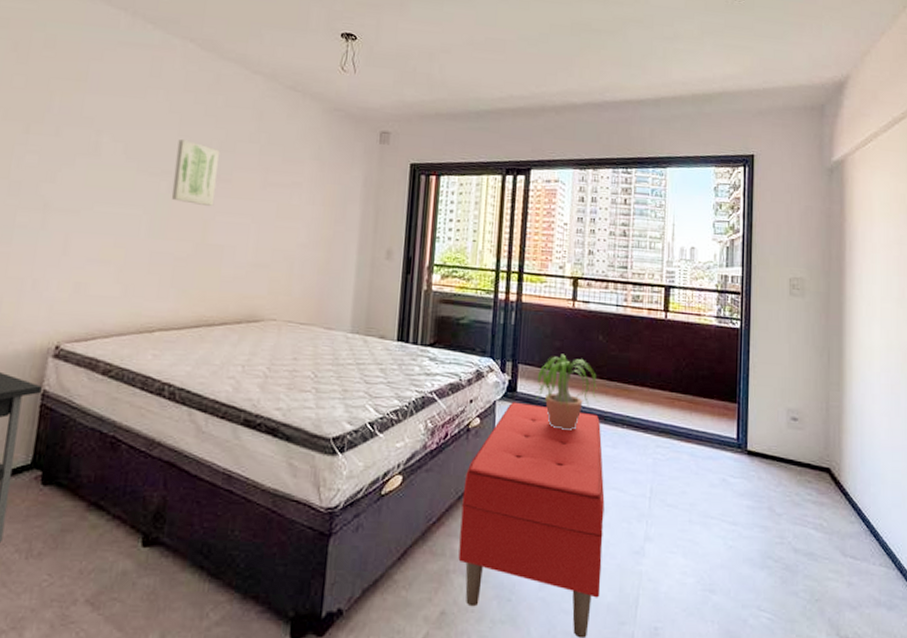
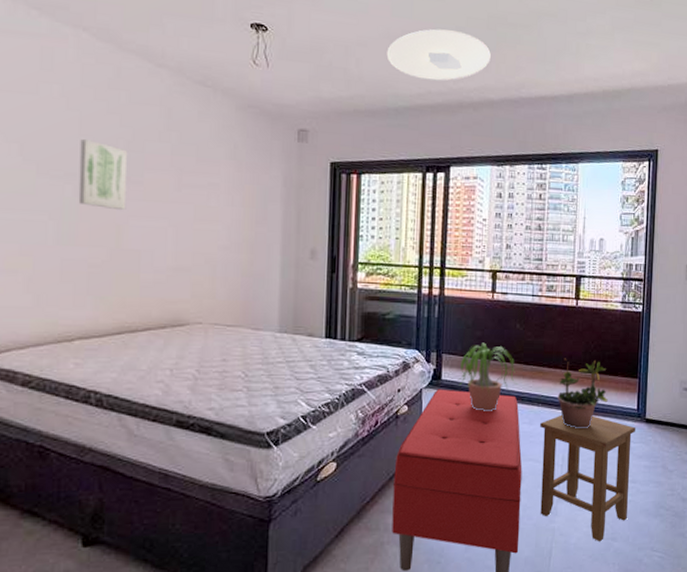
ceiling light: none [469,35,574,86] -> present [386,28,491,81]
stool: none [625,439,735,594] -> present [540,414,635,542]
potted plant: none [644,375,703,458] -> present [557,358,608,429]

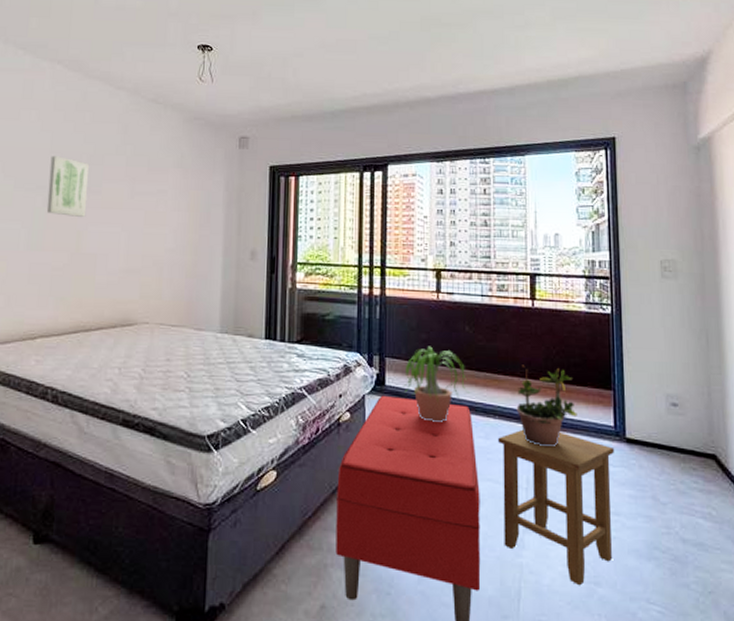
ceiling light: present [386,28,491,81] -> none [322,35,425,83]

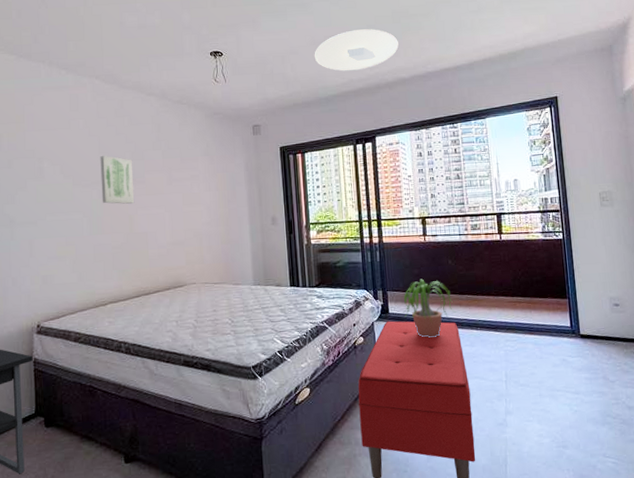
ceiling light: none [322,35,425,83] -> present [314,29,399,72]
stool: present [498,429,614,586] -> none [481,335,575,450]
potted plant: present [516,365,577,448] -> none [493,286,541,348]

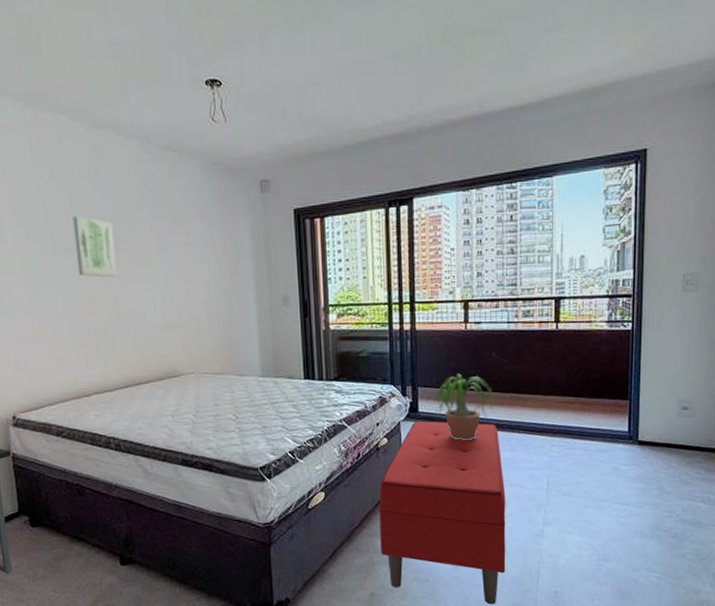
ceiling light: present [314,29,399,72] -> none [339,51,449,110]

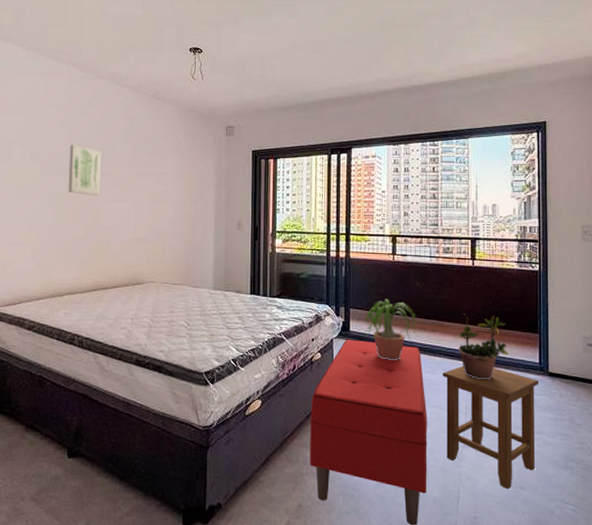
stool: none [522,439,627,563] -> present [443,365,538,490]
potted plant: none [539,383,595,454] -> present [458,313,509,380]

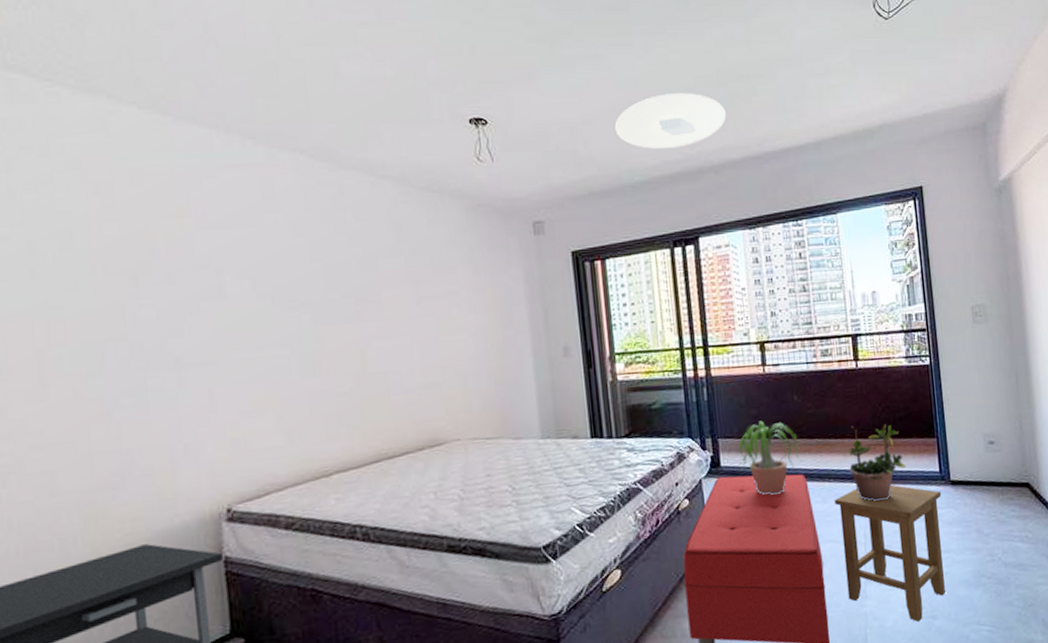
wall art: present [68,145,102,195] -> none [312,265,367,334]
ceiling light: none [295,36,384,78] -> present [614,93,726,150]

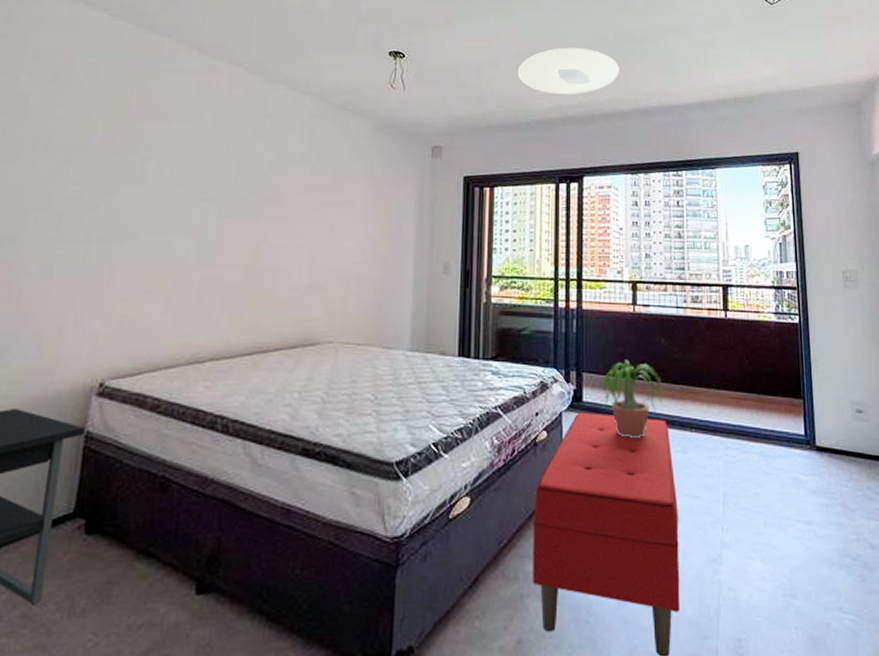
stool: present [835,484,945,623] -> none [695,441,806,600]
potted plant: present [849,425,906,502] -> none [712,376,770,459]

